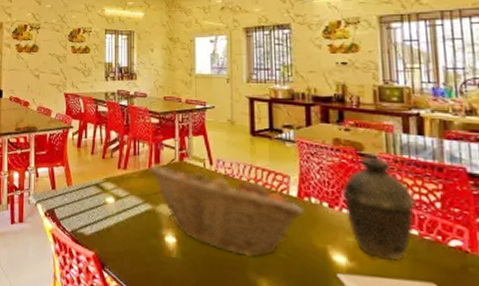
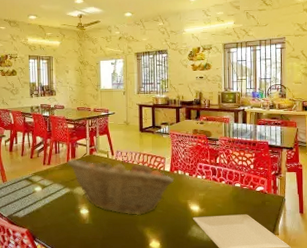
kettle: present [341,155,416,262] -> none [197,139,240,205]

